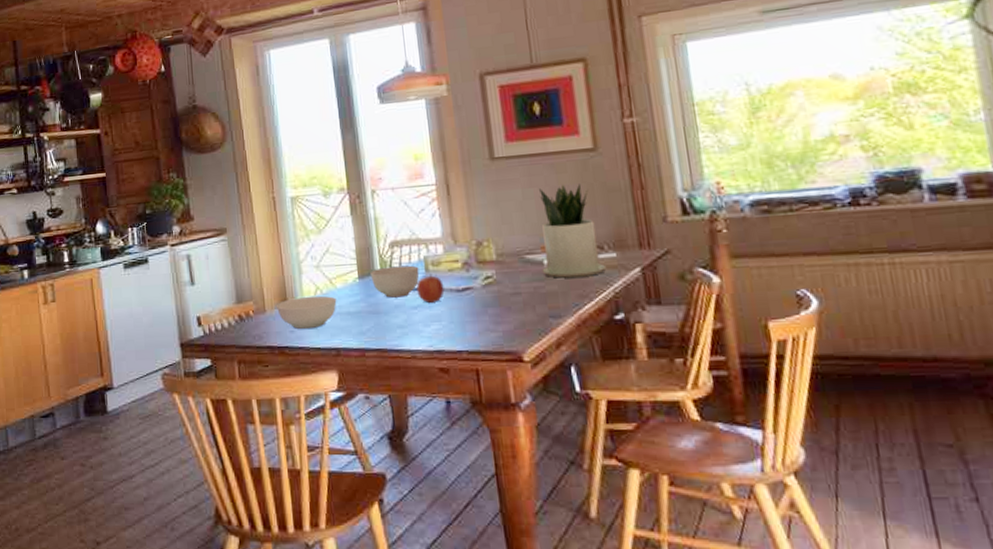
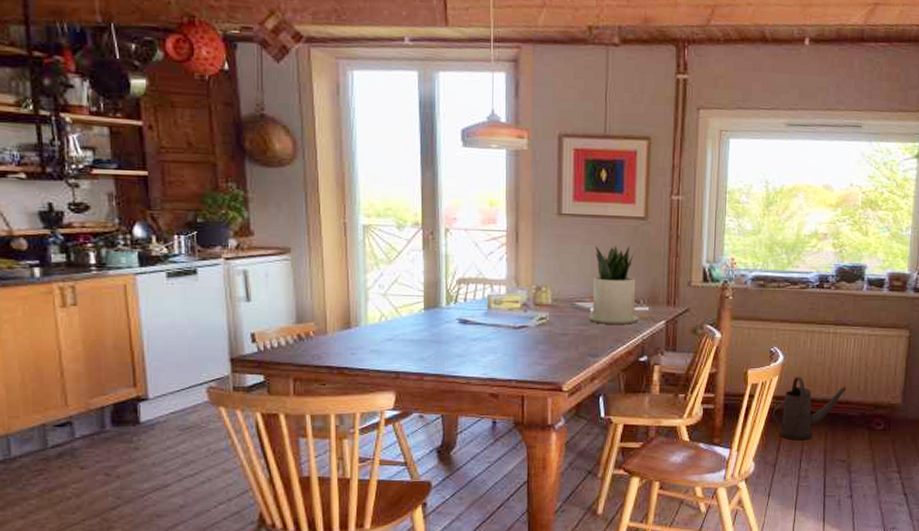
bowl: present [277,295,337,329] -> none [339,322,401,352]
bowl: present [370,265,420,298] -> none [436,301,482,330]
fruit: present [416,274,445,303] -> none [478,311,503,336]
watering can: none [817,327,931,417] -> present [773,377,847,441]

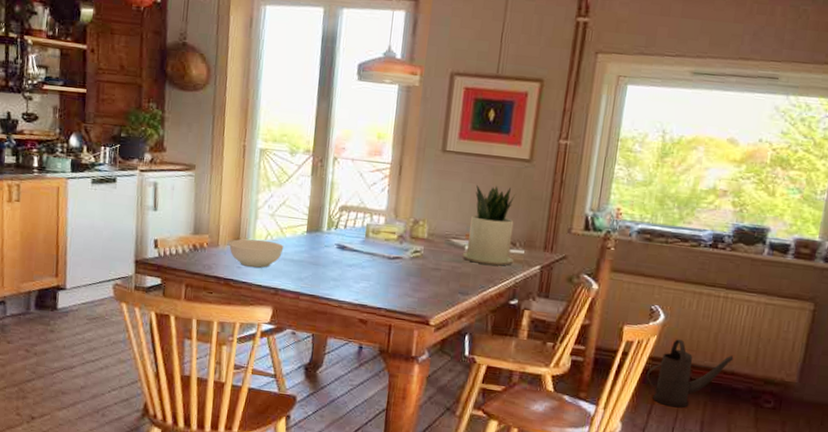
bowl: none [339,322,401,352] -> present [229,239,284,268]

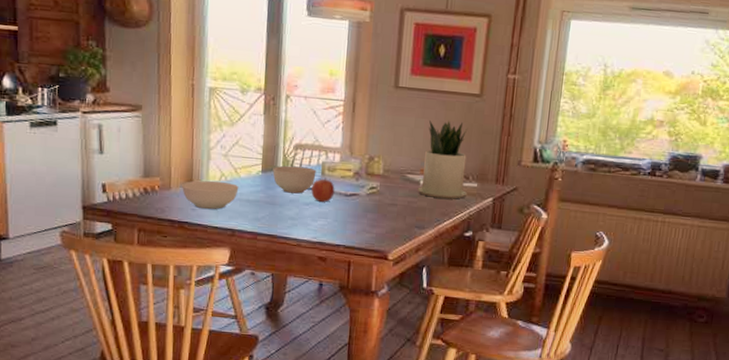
bowl: none [317,226,361,255] -> present [273,165,316,194]
fruit: none [354,240,379,265] -> present [311,177,335,202]
watering can: present [647,339,734,408] -> none [593,263,671,327]

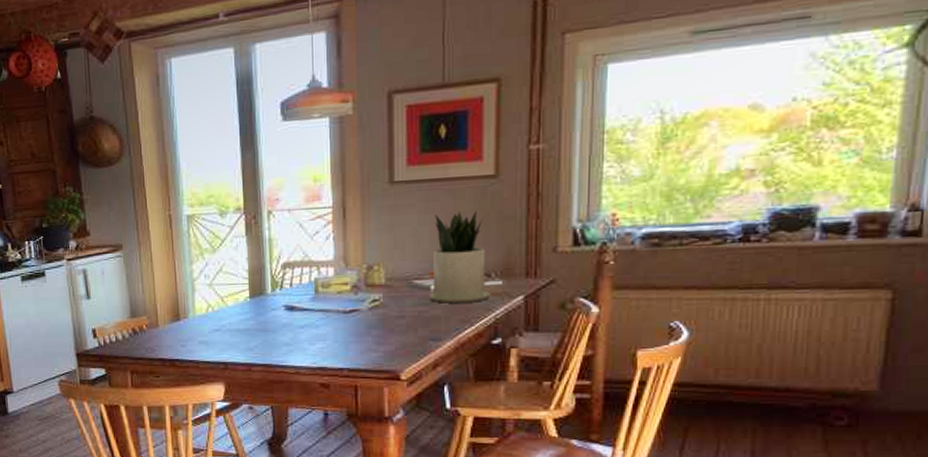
bowl: present [182,180,239,209] -> none [169,312,227,343]
bowl: present [273,165,316,194] -> none [261,286,309,317]
fruit: present [311,177,335,202] -> none [305,295,332,323]

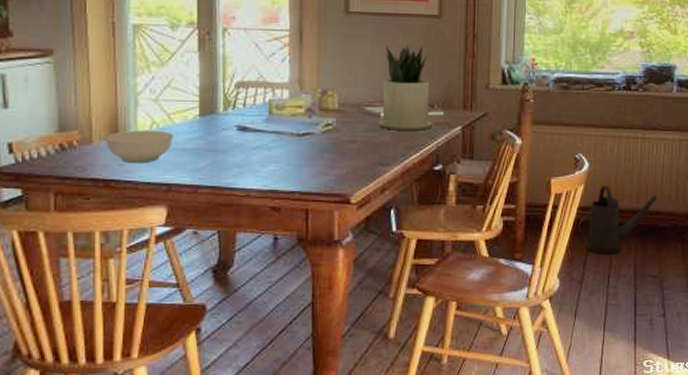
bowl: none [169,312,227,343] -> present [106,130,174,162]
watering can: none [674,358,787,439] -> present [578,186,657,255]

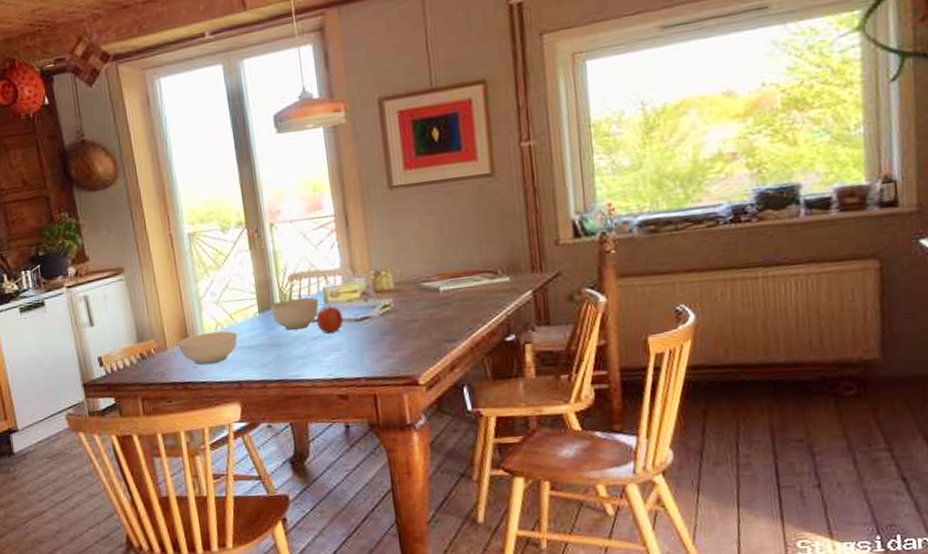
bowl: none [212,107,263,137] -> present [270,297,319,330]
fruit: none [258,117,285,144] -> present [316,305,343,333]
planter: present [378,46,434,131] -> none [437,210,500,304]
watering can: present [578,186,657,255] -> none [689,338,793,420]

